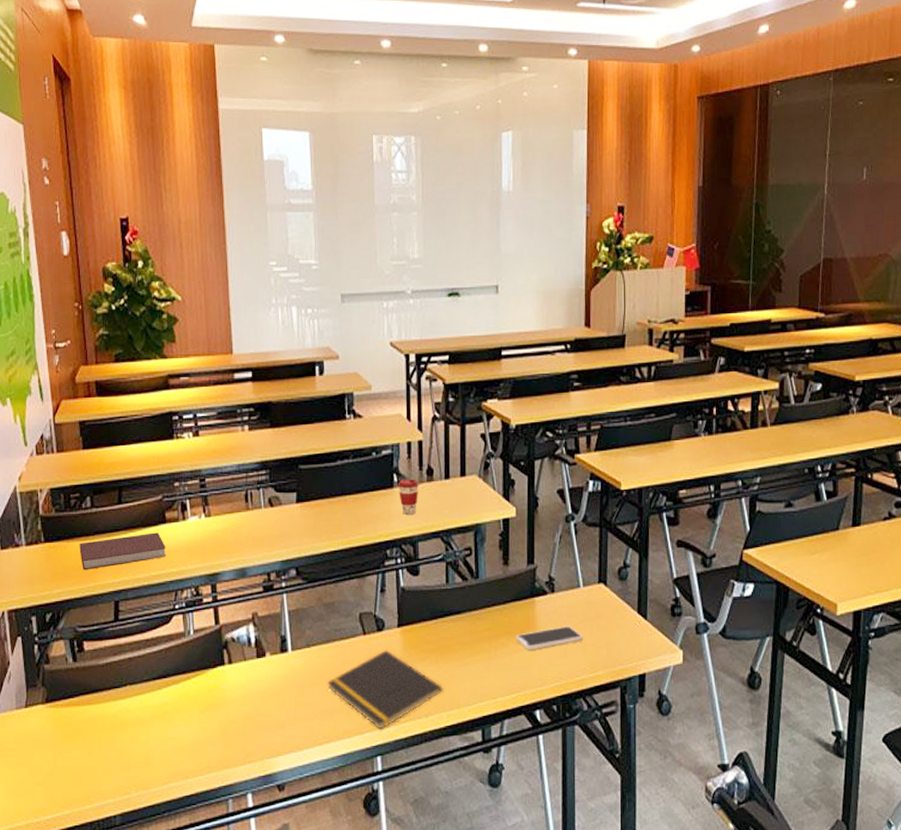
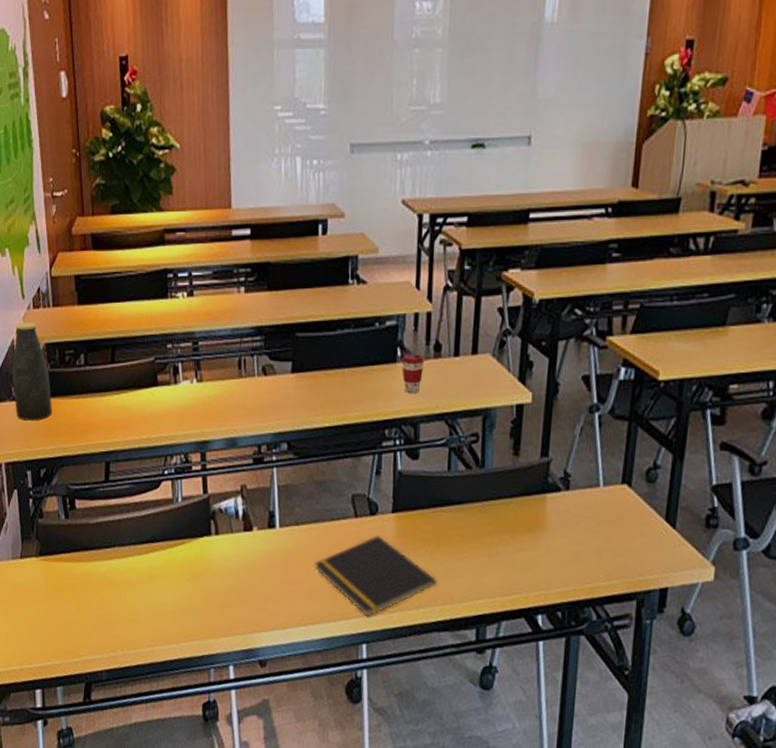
bottle: none [14,469,58,566] -> present [12,322,52,421]
notebook: present [79,532,166,571] -> none [73,394,157,429]
smartphone: present [516,626,583,650] -> none [521,527,598,551]

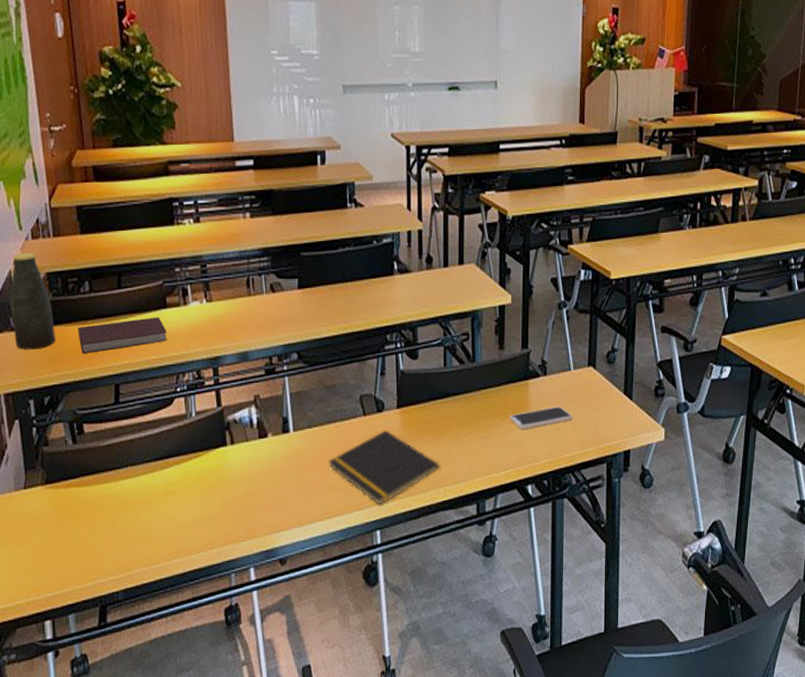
notebook: none [73,394,157,429] -> present [78,317,167,354]
coffee cup: present [401,354,425,393] -> none [398,267,419,301]
smartphone: none [521,527,598,551] -> present [510,406,573,429]

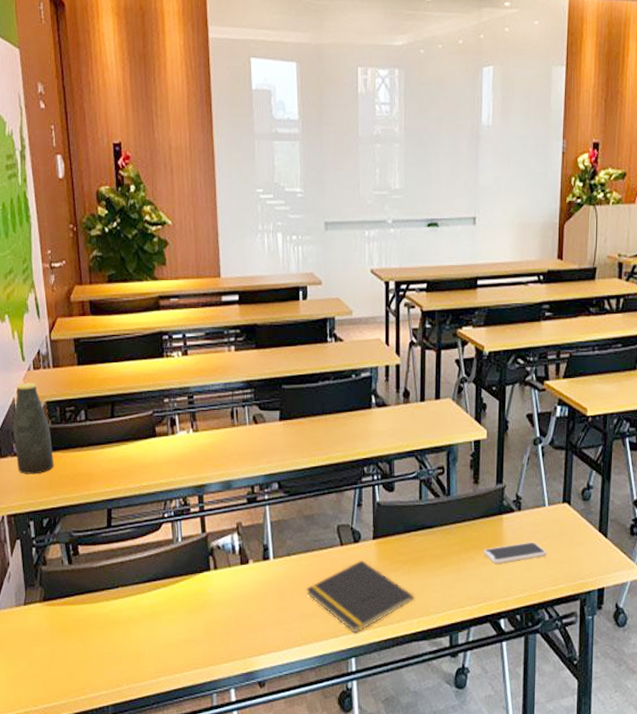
notebook: present [78,317,167,354] -> none [74,445,156,480]

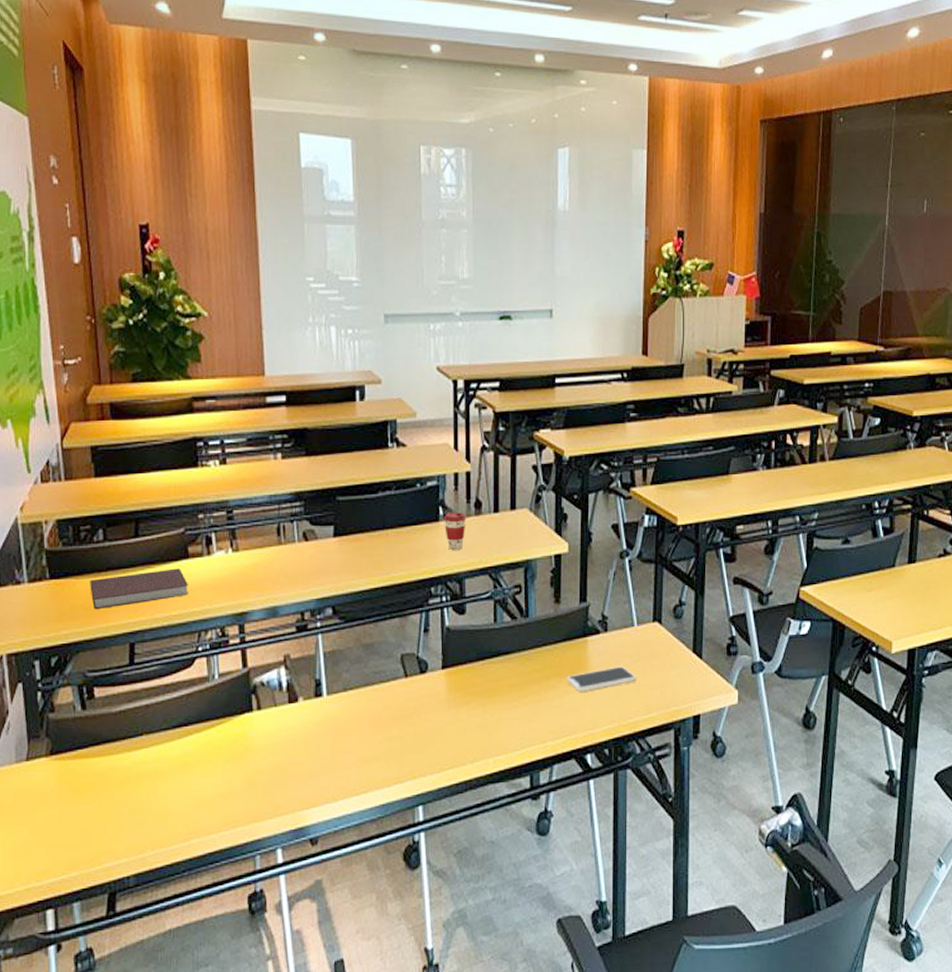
bottle: present [13,383,54,474] -> none [15,499,65,605]
notebook: none [74,445,156,480] -> present [90,568,188,610]
notepad: present [306,560,415,634] -> none [365,693,491,778]
coffee cup: none [375,401,396,434] -> present [443,513,467,550]

